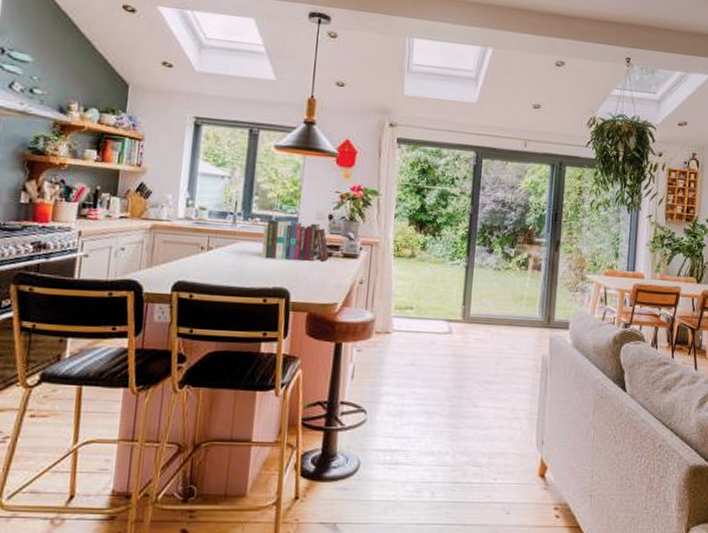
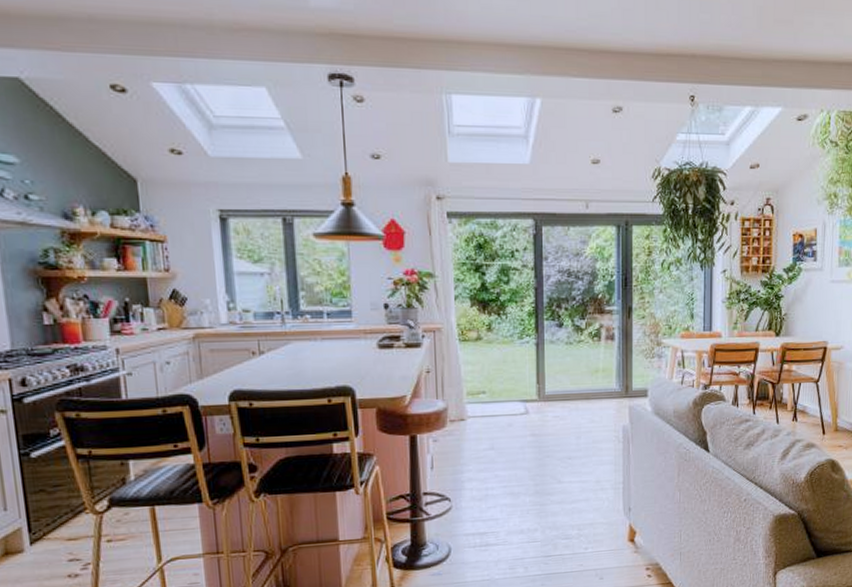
books: present [261,218,329,263] -> none [316,314,391,358]

